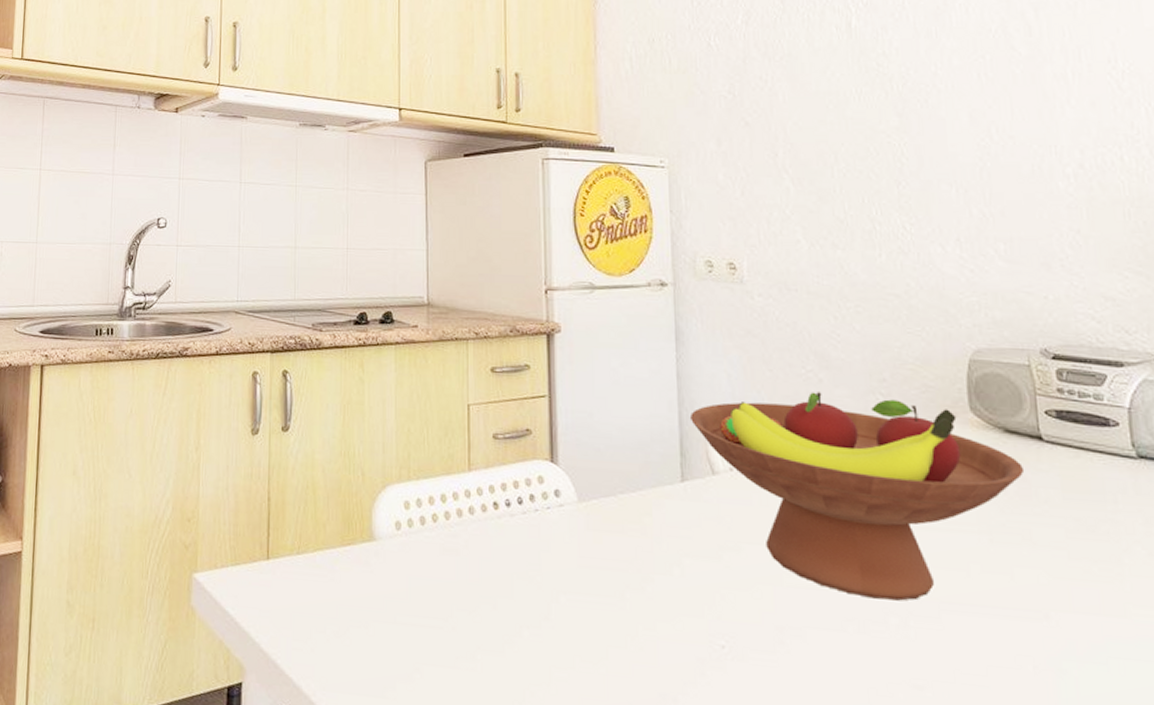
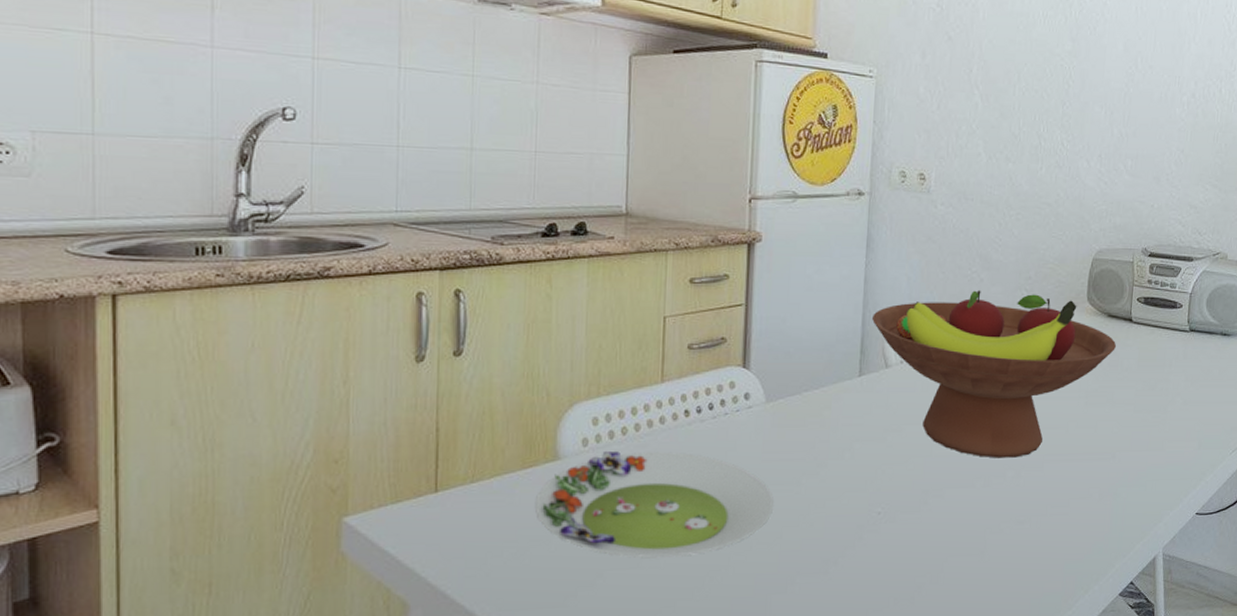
salad plate: none [354,537,595,663] -> present [536,451,773,558]

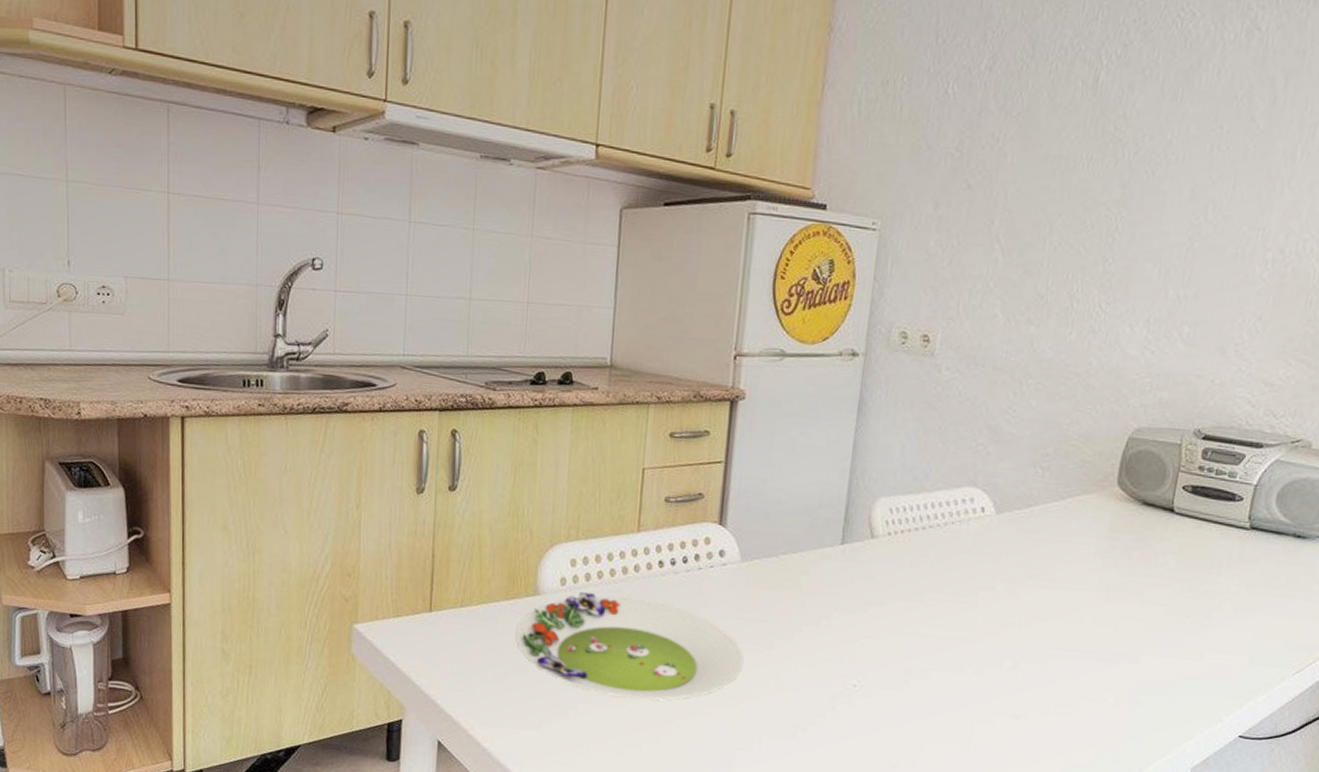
fruit bowl: present [871,289,1117,458] -> none [858,463,1151,648]

